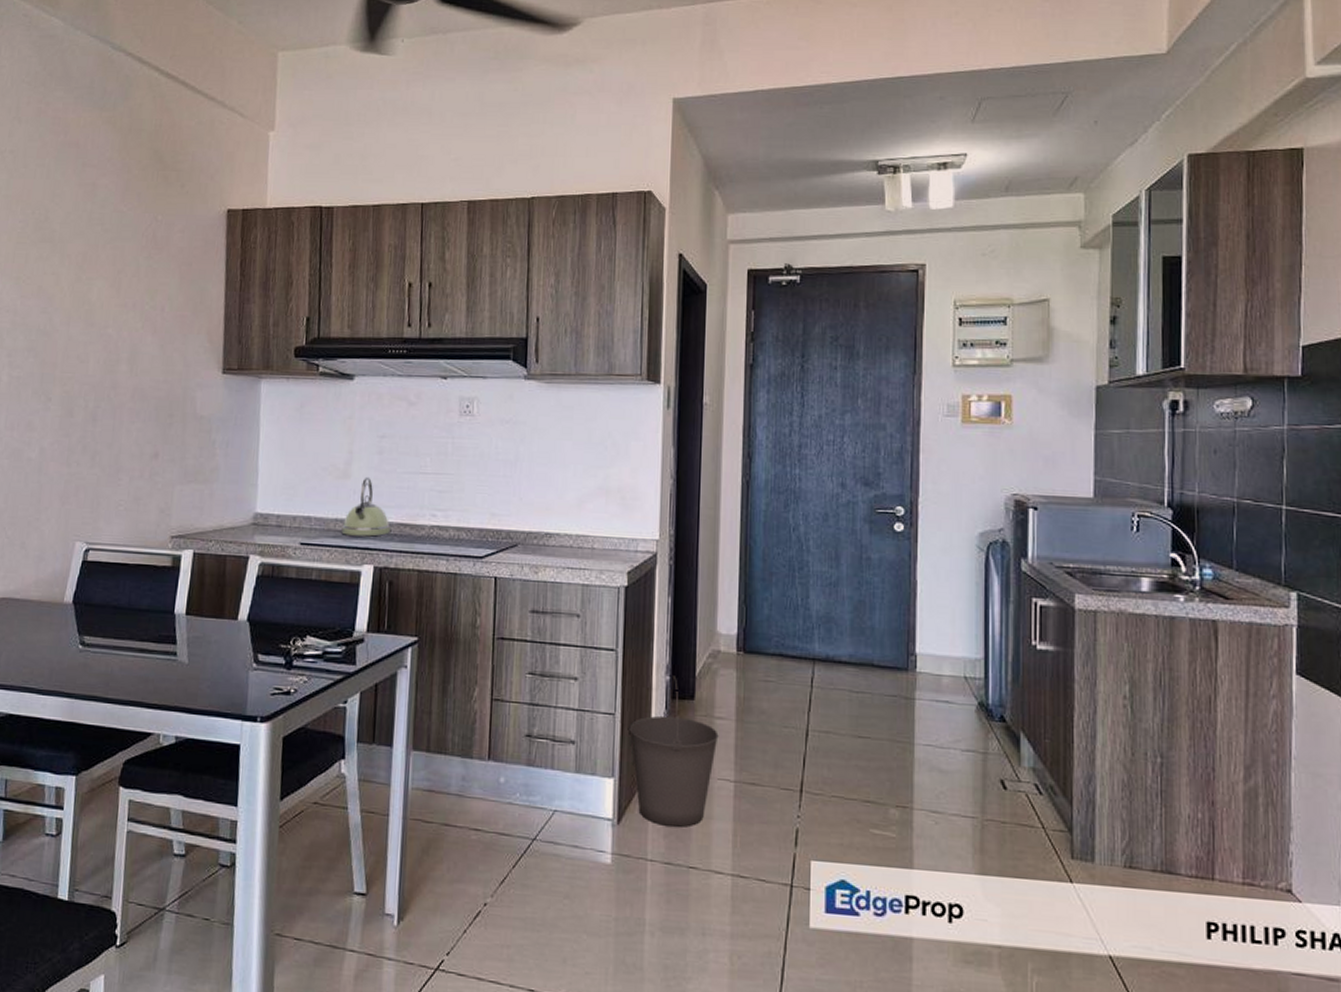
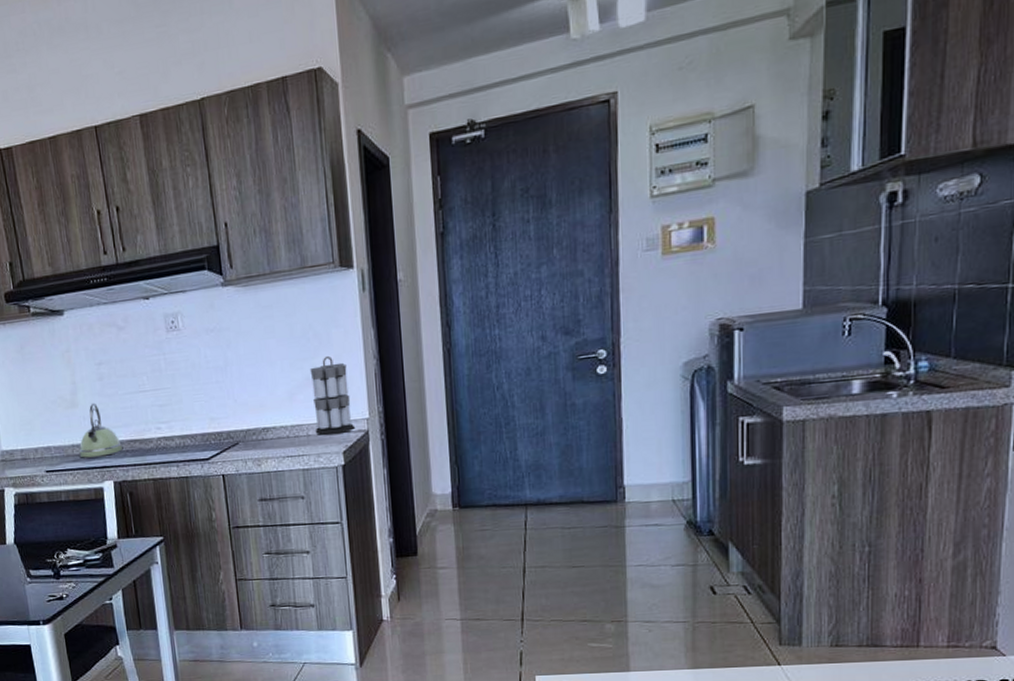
spice rack: none [600,467,642,552] -> present [309,355,354,435]
bucket: present [629,675,719,827] -> none [361,537,443,664]

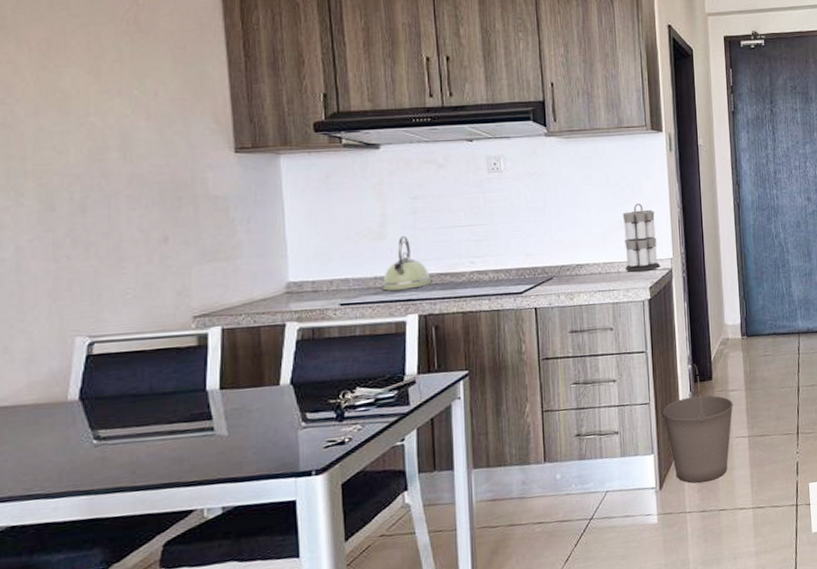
bucket: none [361,537,443,664] -> present [662,364,733,484]

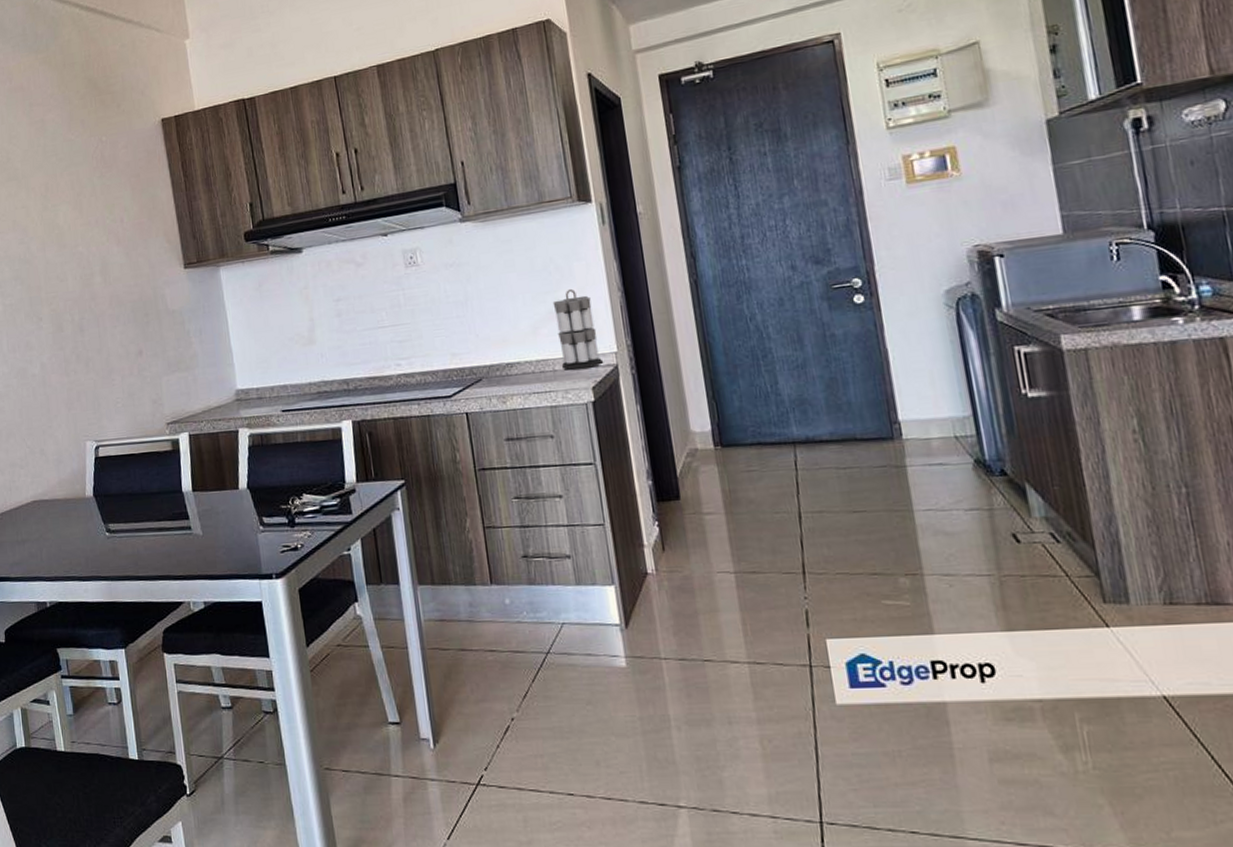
kettle: present [382,235,433,291] -> none [316,339,362,397]
bucket: present [662,364,733,484] -> none [620,479,711,624]

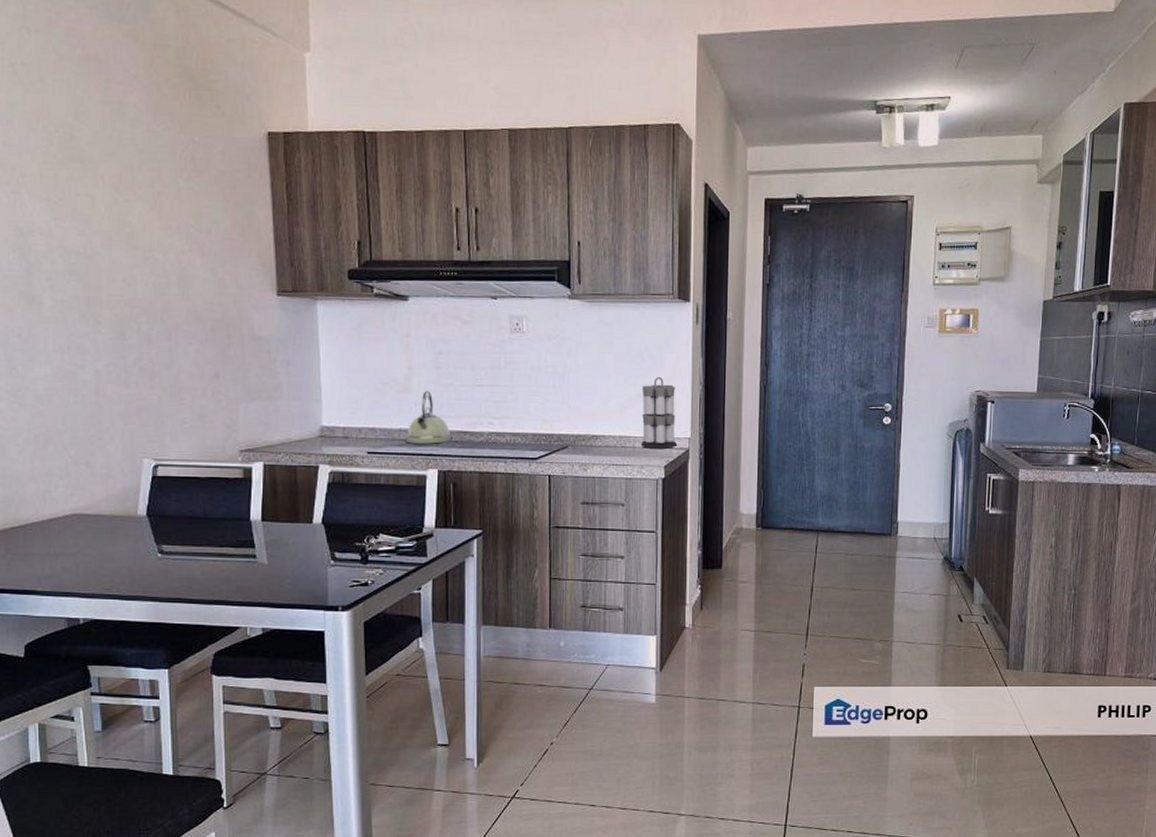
kettle: none [316,339,362,397] -> present [406,390,453,445]

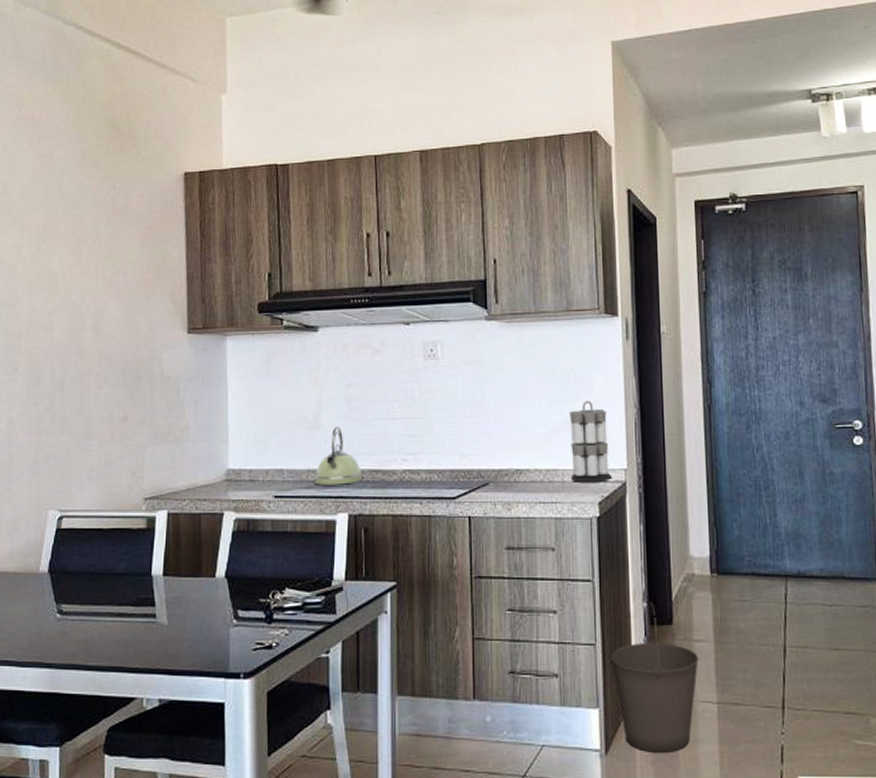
bucket: none [668,550,742,670] -> present [610,602,699,752]

